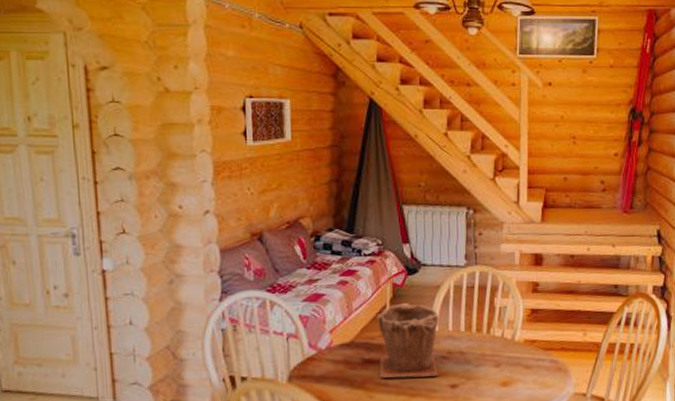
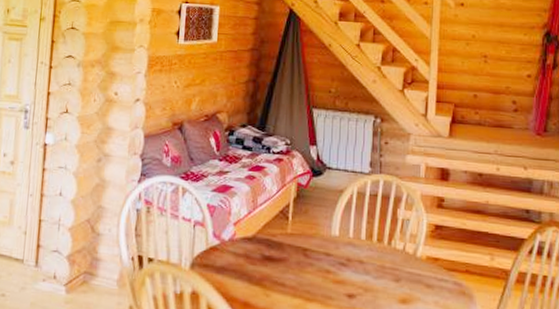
plant pot: present [377,303,440,379] -> none [278,204,341,283]

